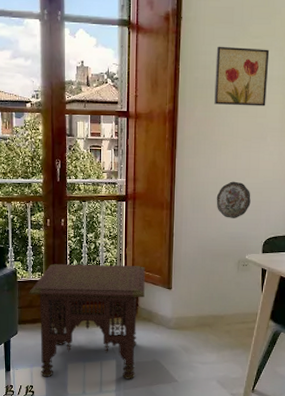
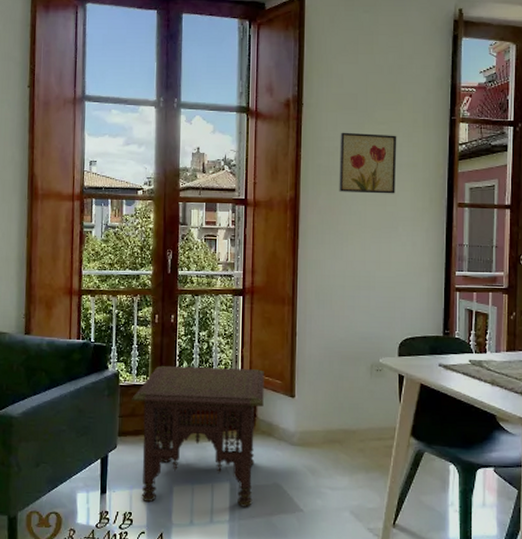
decorative plate: present [216,181,251,218] -> none [344,274,383,316]

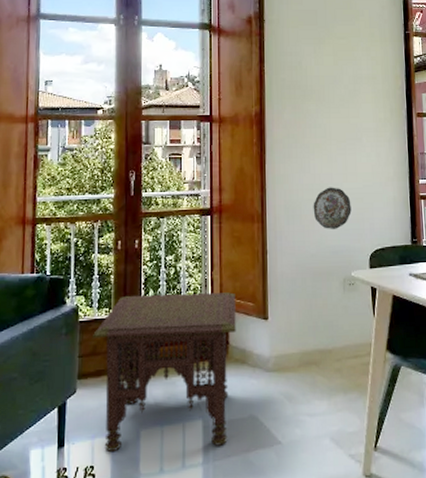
wall art: present [339,132,397,194] -> none [302,47,358,106]
decorative plate: none [344,274,383,316] -> present [313,187,352,229]

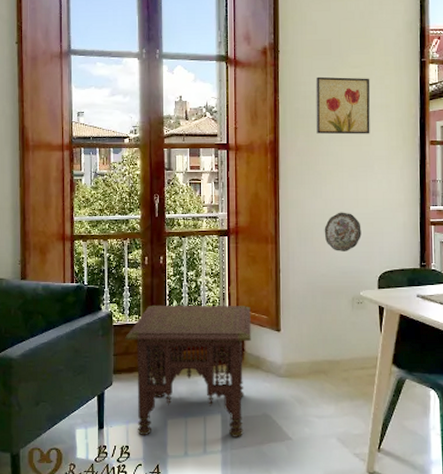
wall art: none [302,47,358,106] -> present [315,76,371,135]

